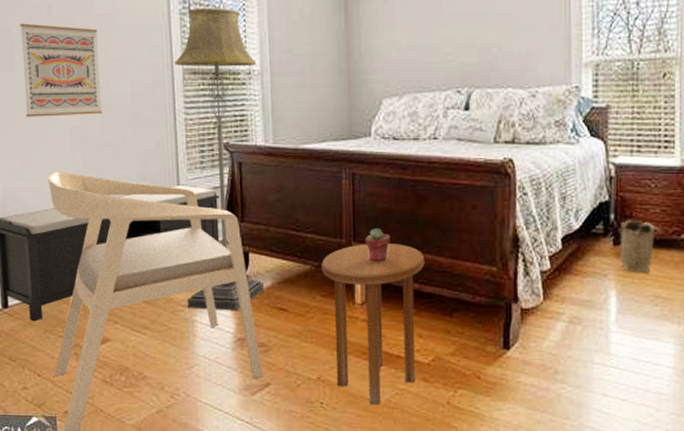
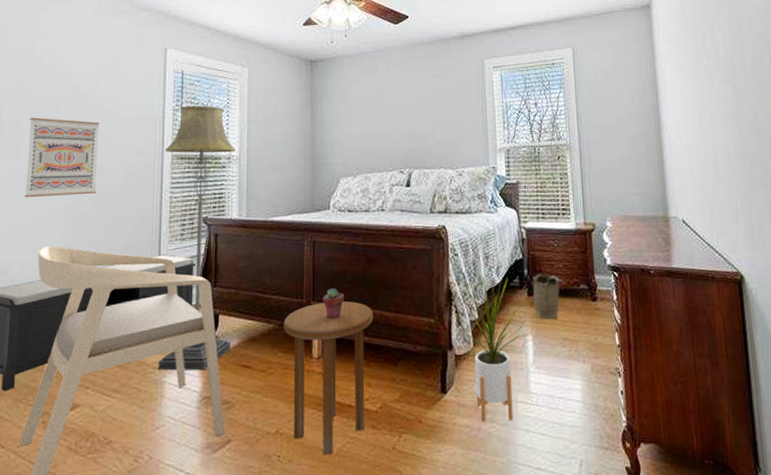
house plant: none [517,212,610,383] -> present [451,270,528,422]

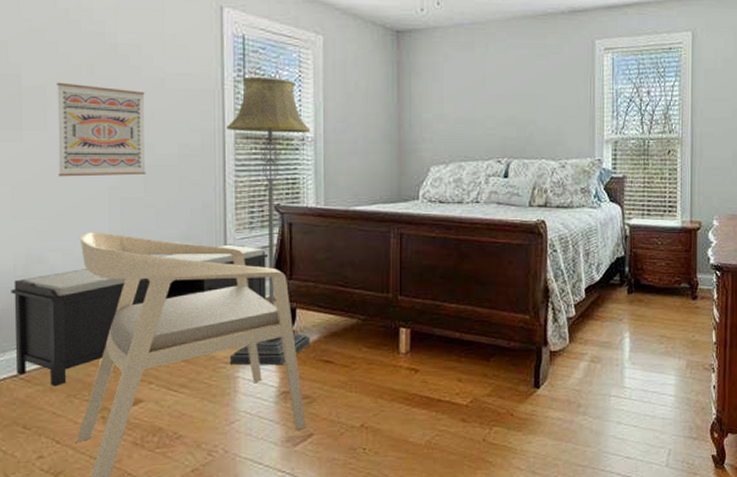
side table: present [284,301,374,456] -> none [368,297,466,448]
potted succulent: present [323,288,344,319] -> none [411,283,434,314]
house plant: present [451,270,528,422] -> none [547,267,625,415]
basket: present [531,273,565,319] -> none [631,270,666,317]

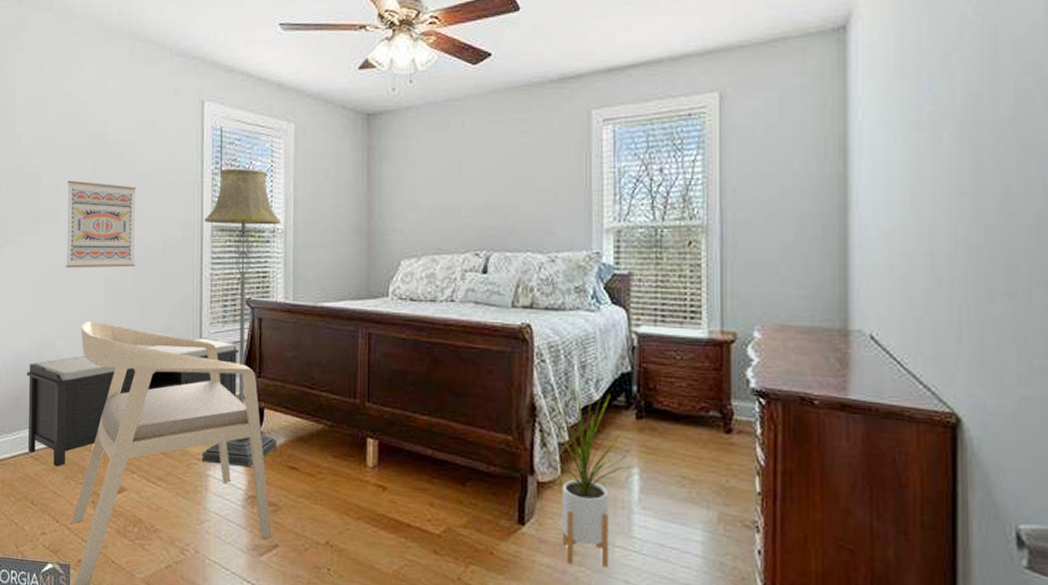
house plant: none [547,267,625,415] -> present [534,381,633,568]

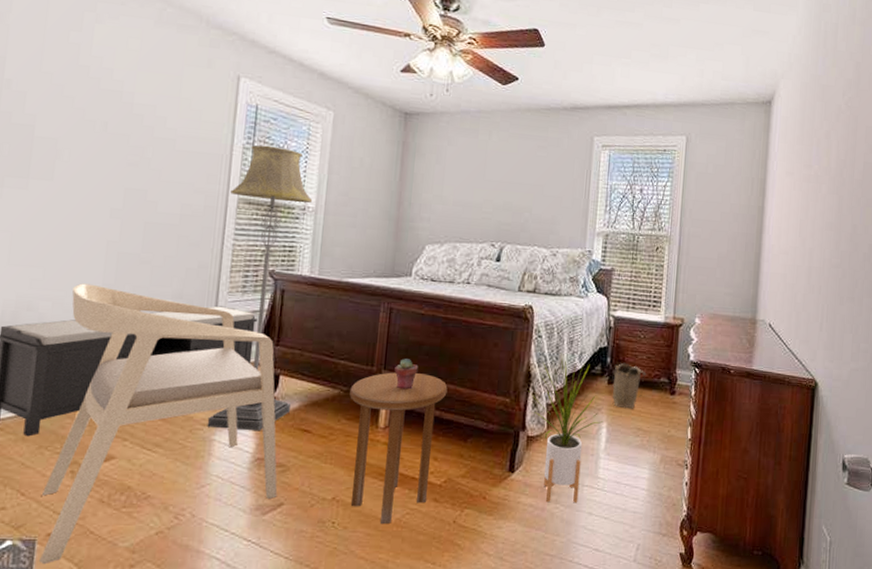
wall art: present [66,180,136,268] -> none [59,135,155,232]
side table: none [334,405,439,576] -> present [349,372,448,525]
potted succulent: none [379,390,404,425] -> present [394,359,418,390]
basket: none [641,391,689,451] -> present [612,362,647,409]

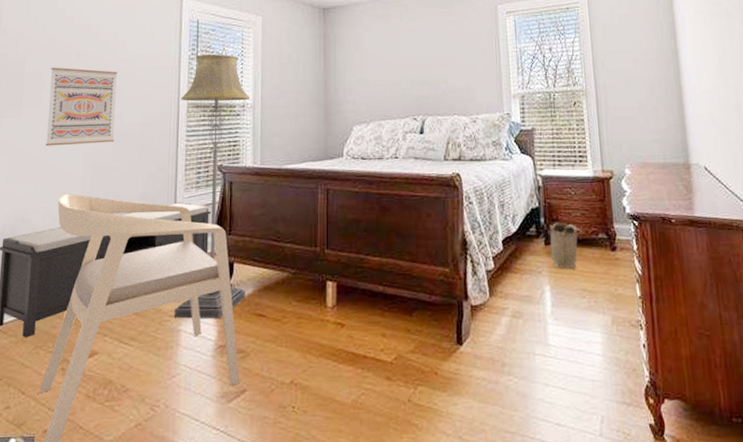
wall art: none [59,135,155,232] -> present [46,67,118,146]
side table: present [349,372,448,525] -> none [298,250,388,407]
potted succulent: present [394,359,418,390] -> none [337,237,358,267]
house plant: present [528,354,603,503] -> none [466,218,545,375]

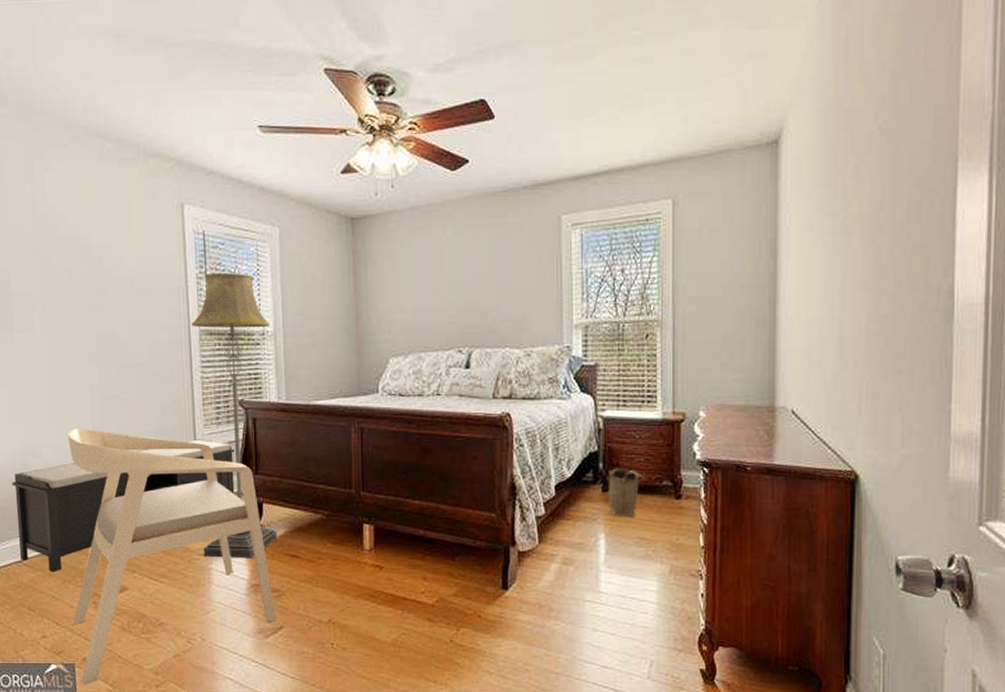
wall art: present [46,67,118,146] -> none [40,286,122,376]

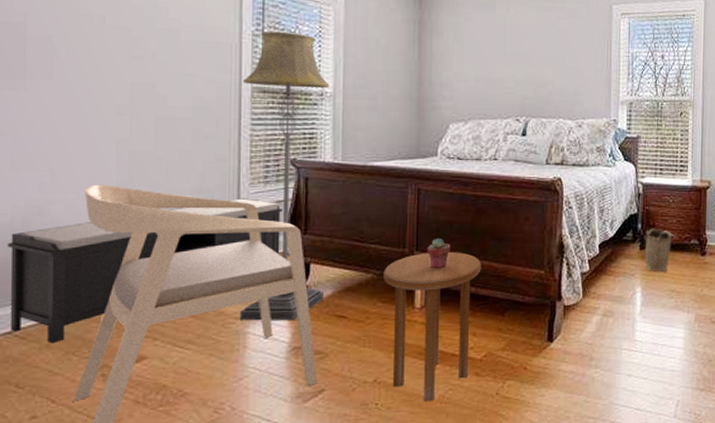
side table: none [332,493,429,645] -> present [383,252,482,402]
potted succulent: none [373,479,397,510] -> present [427,238,451,269]

